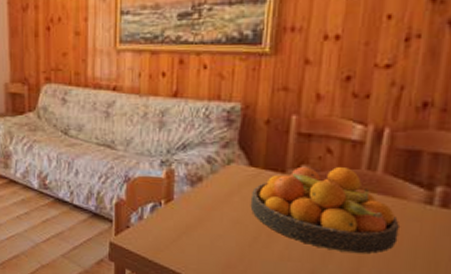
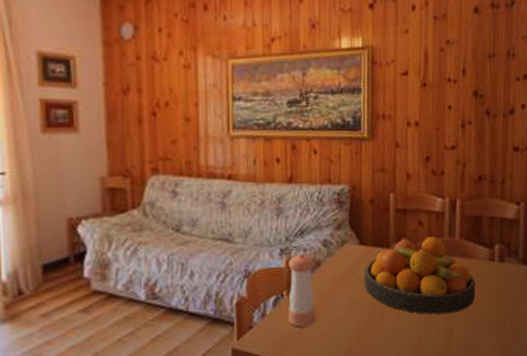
pepper shaker: none [164,166,196,236] -> present [288,253,316,328]

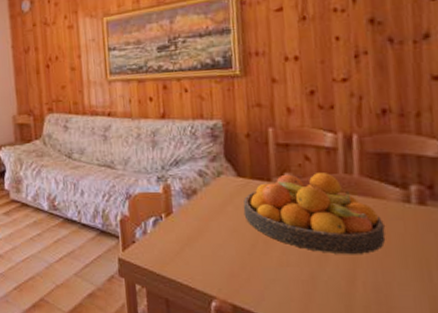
pepper shaker: present [288,253,316,328] -> none [165,181,195,248]

